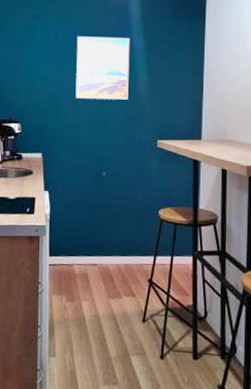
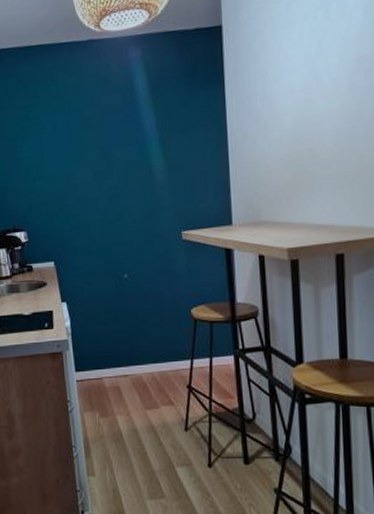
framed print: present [75,36,130,100] -> none [77,118,144,195]

